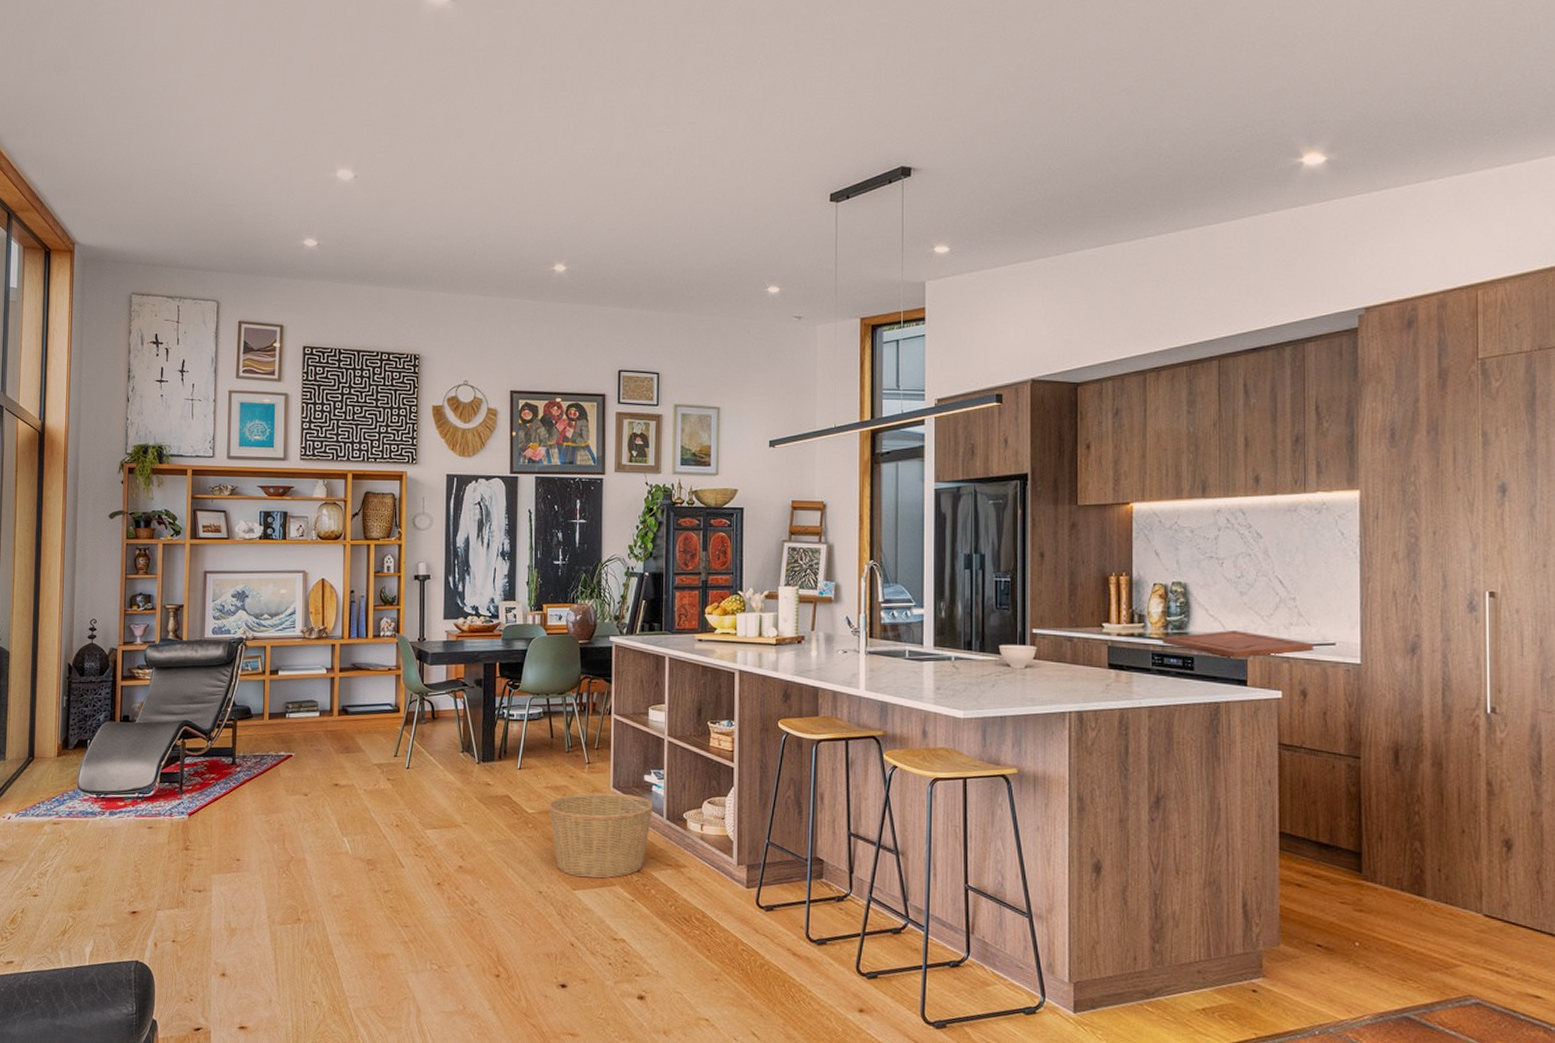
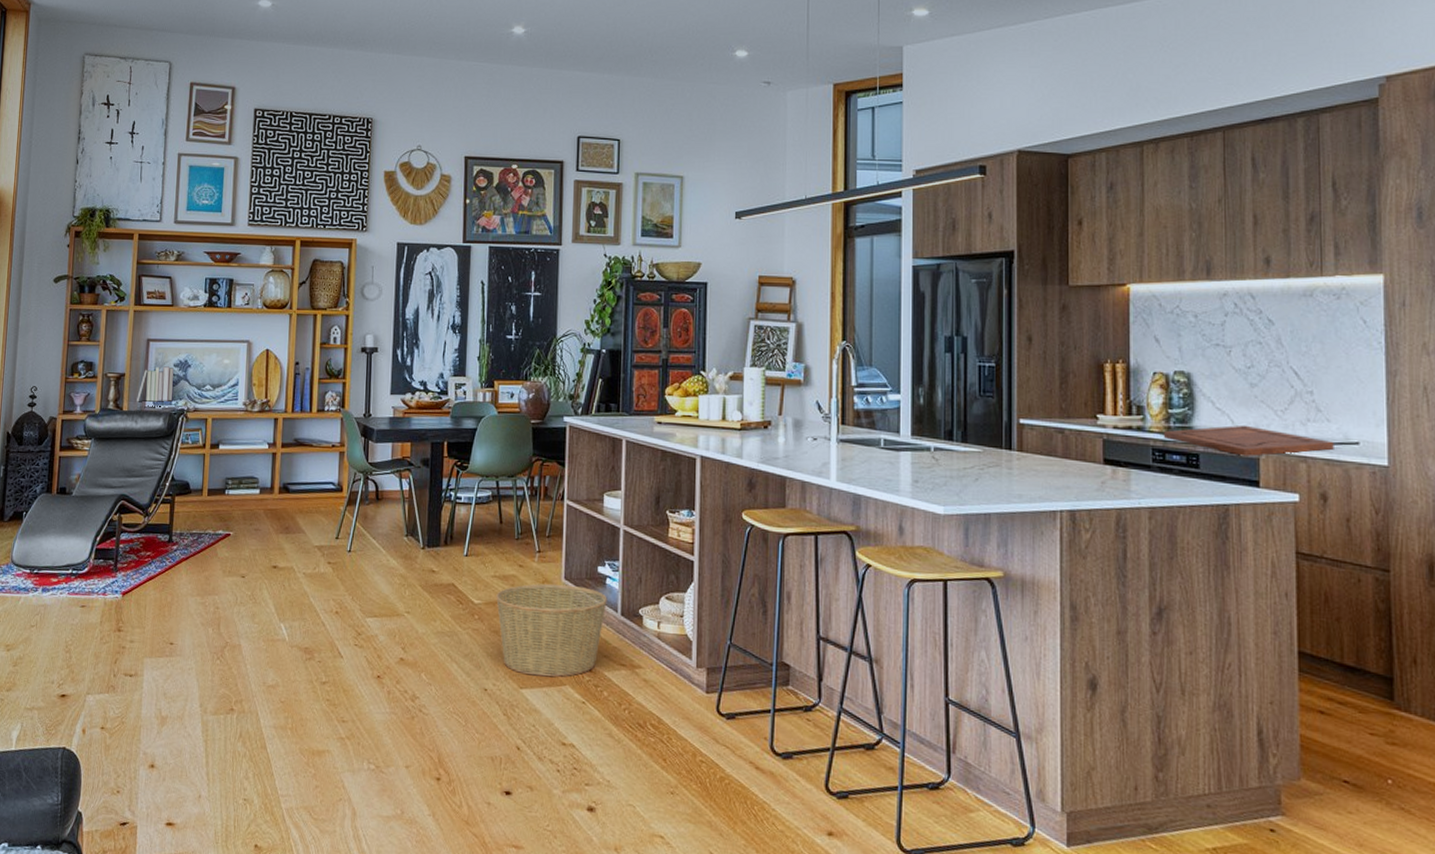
books: none [195,597,232,632] -> present [136,366,174,402]
bowl: present [998,644,1038,669] -> none [982,435,1025,463]

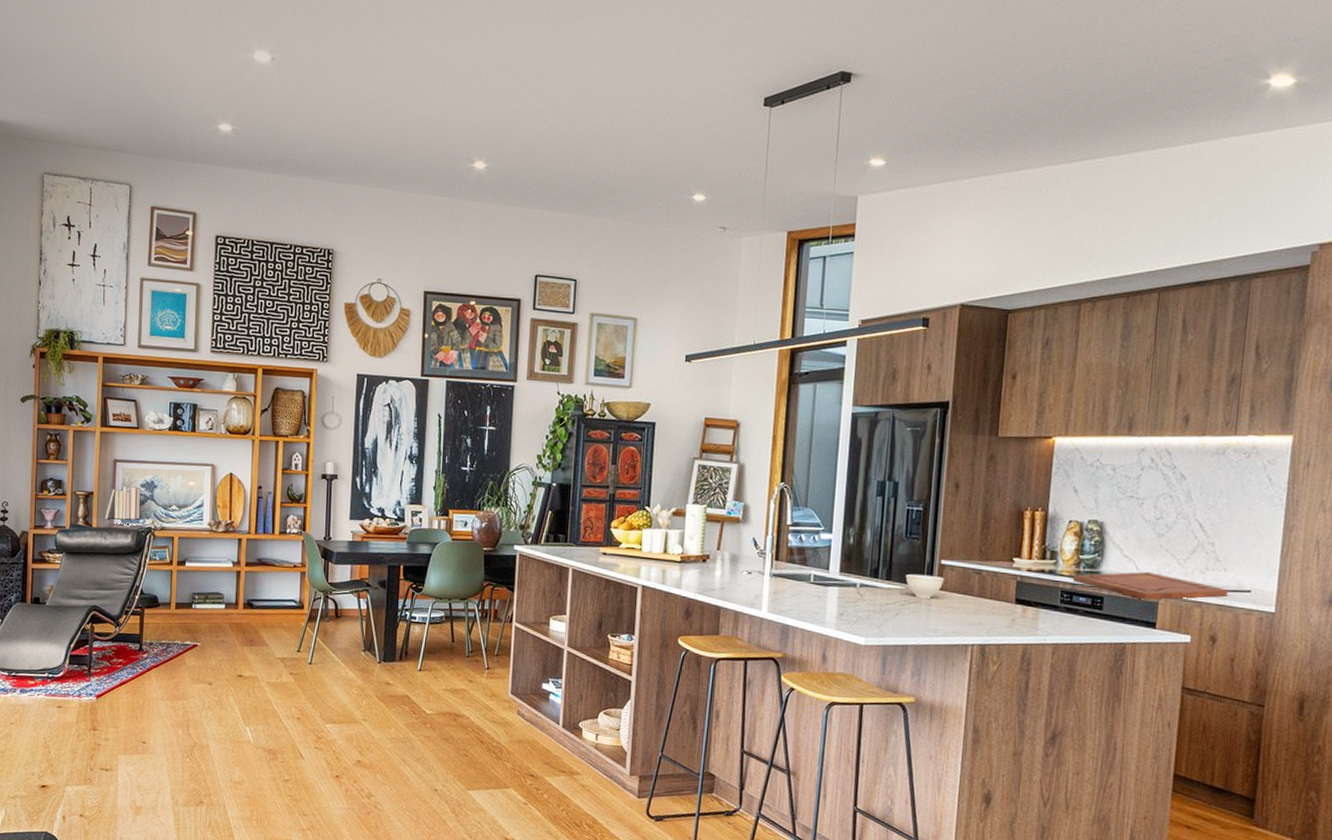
basket: present [496,583,607,677] -> none [447,697,550,781]
bowl: none [982,435,1025,463] -> present [905,574,945,600]

